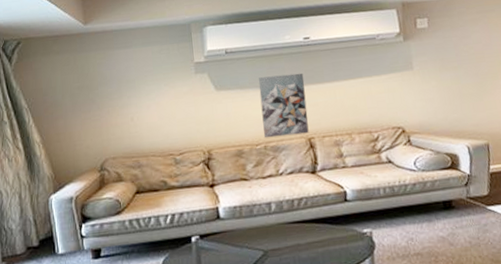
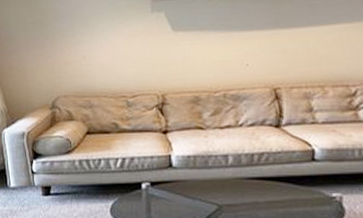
wall art: present [258,72,309,138] -> none [220,15,275,86]

